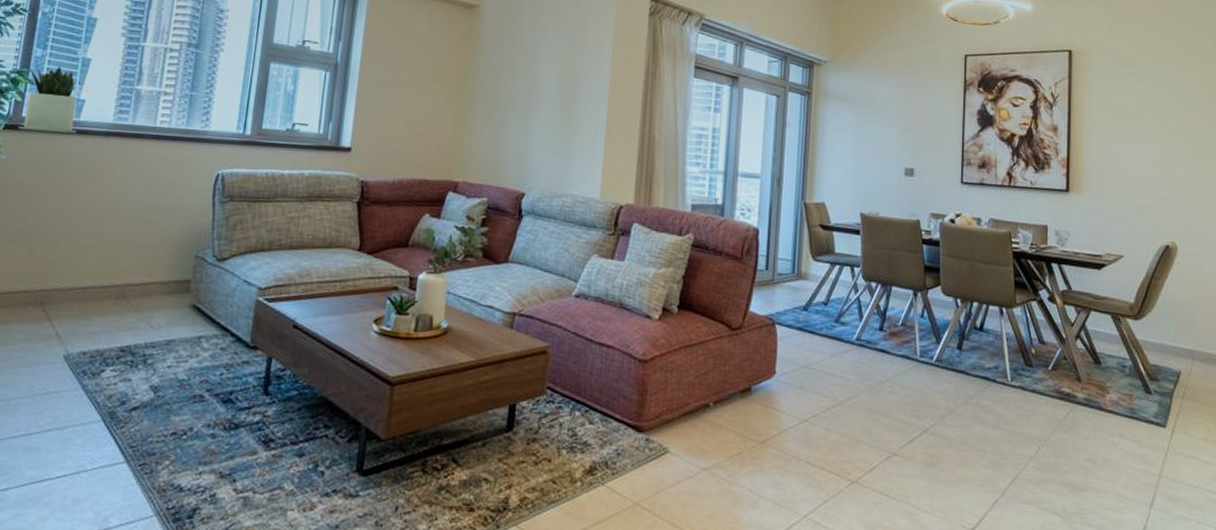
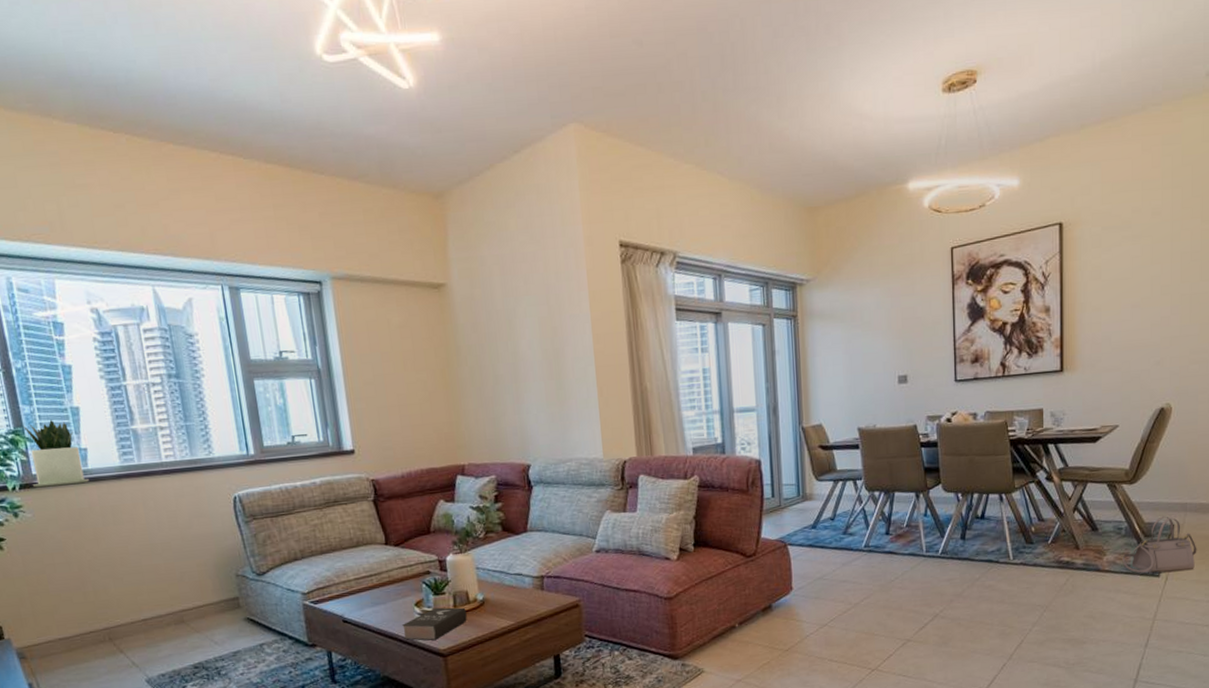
book: none [352,328,427,364] -> present [402,607,467,641]
handbag: none [1126,360,1205,426] -> present [1122,516,1197,574]

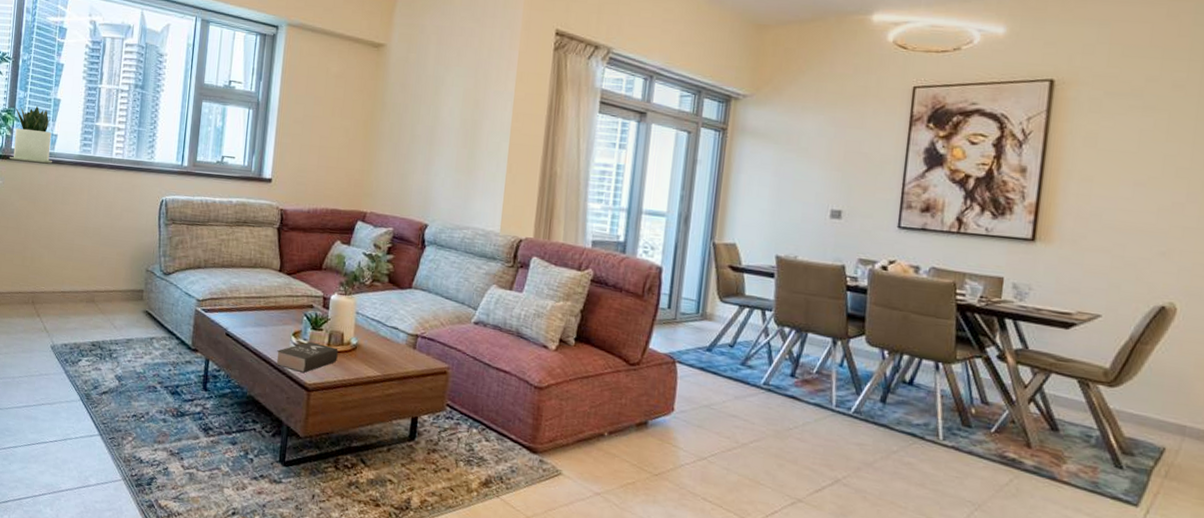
handbag: present [1122,516,1197,574] -> none [1088,434,1196,510]

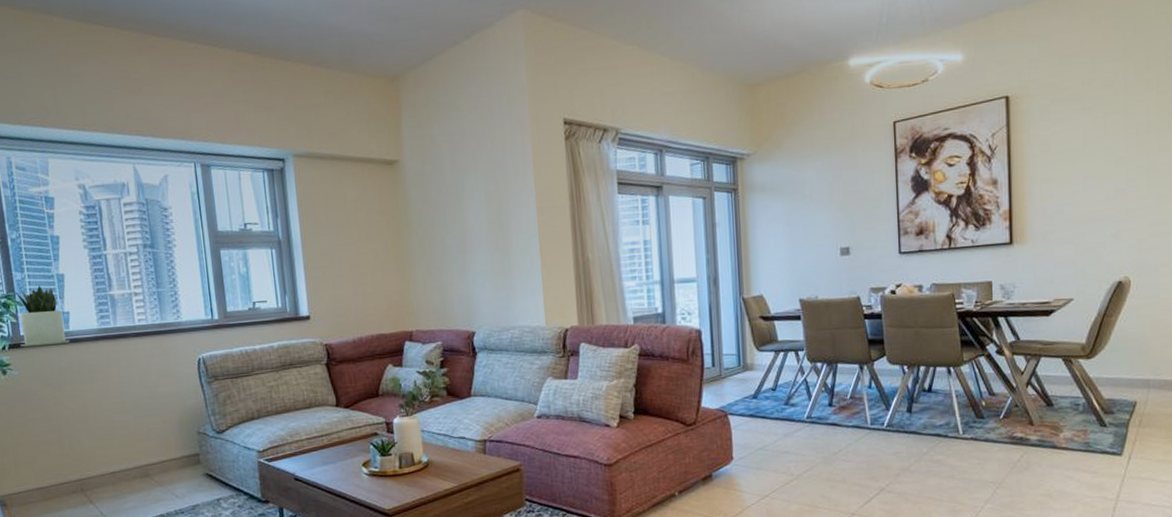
book: present [275,341,338,373] -> none [350,468,412,500]

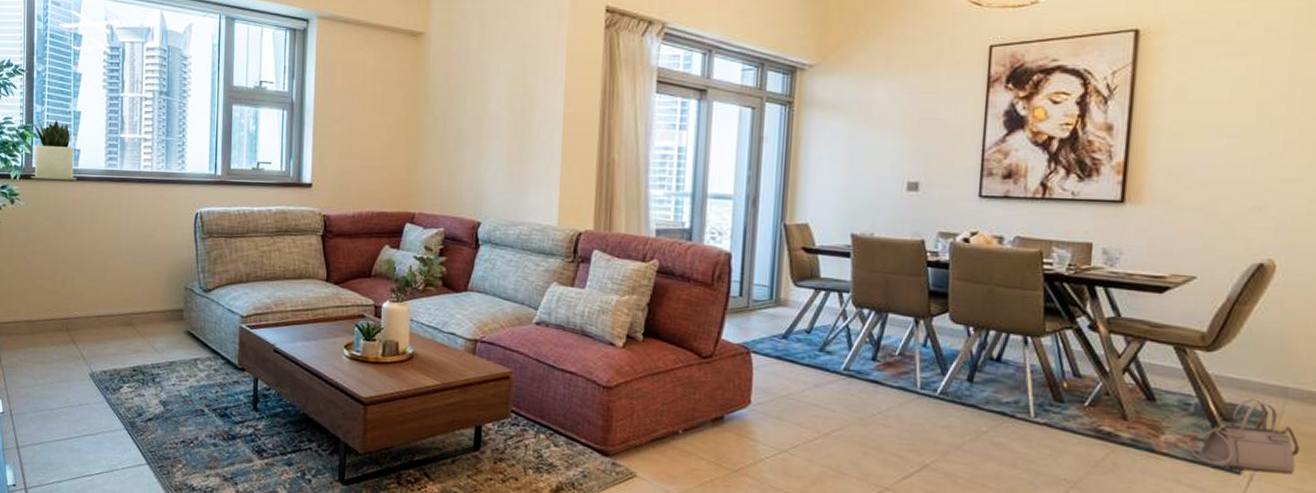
handbag: none [1080,392,1163,452] -> present [1187,398,1300,475]

